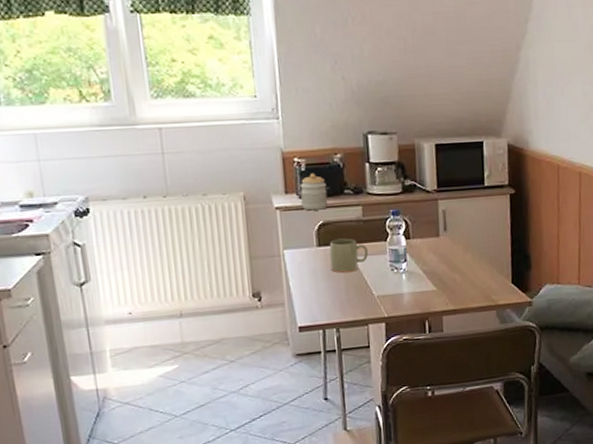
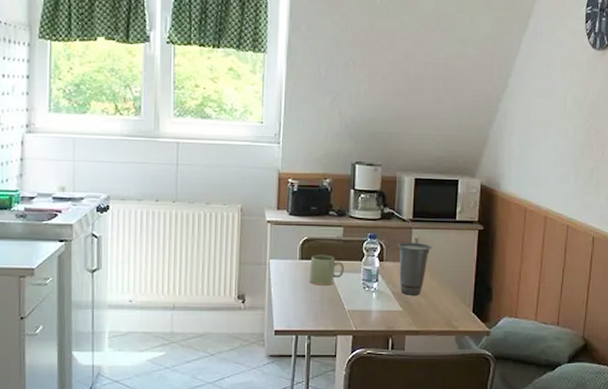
jar: present [300,172,328,211] -> none [290,193,314,227]
cup: none [423,214,462,273] -> present [397,242,432,295]

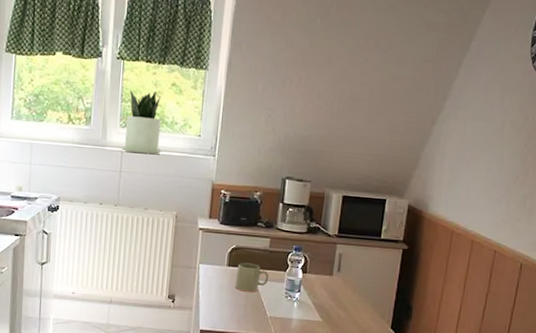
planter: none [177,76,221,145] -> present [121,90,161,155]
cup: present [397,242,432,295] -> none [320,256,355,308]

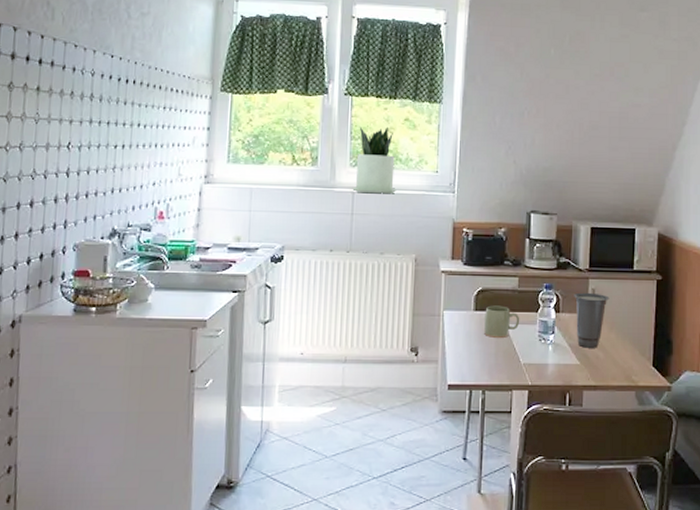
cup: none [320,256,355,308] -> present [574,292,610,348]

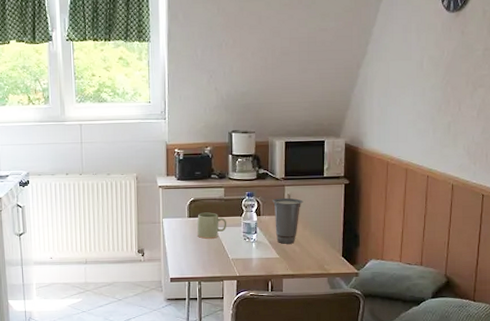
planter: present [352,126,396,194] -> none [80,66,116,125]

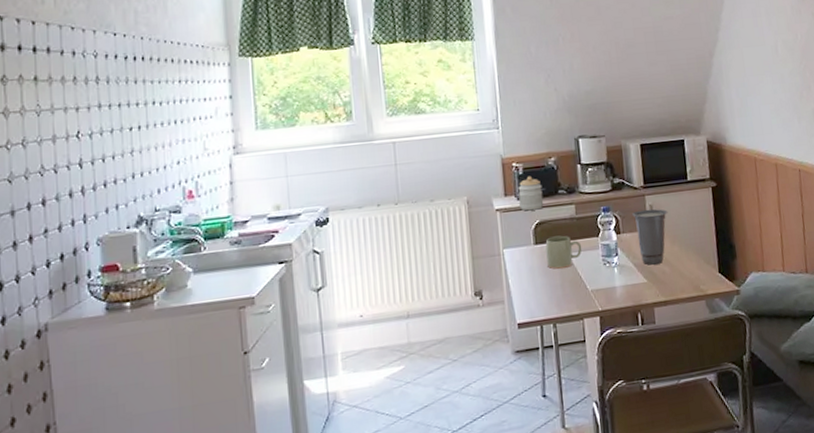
jar: none [178,161,199,190] -> present [518,175,544,211]

